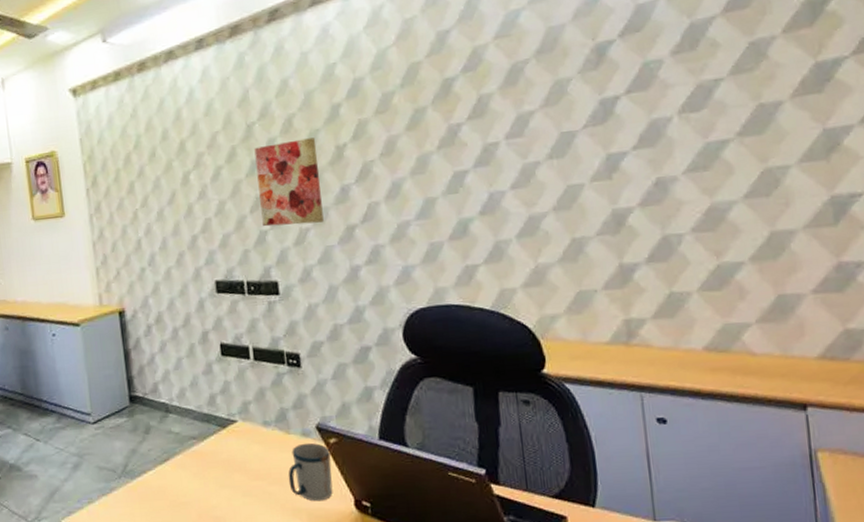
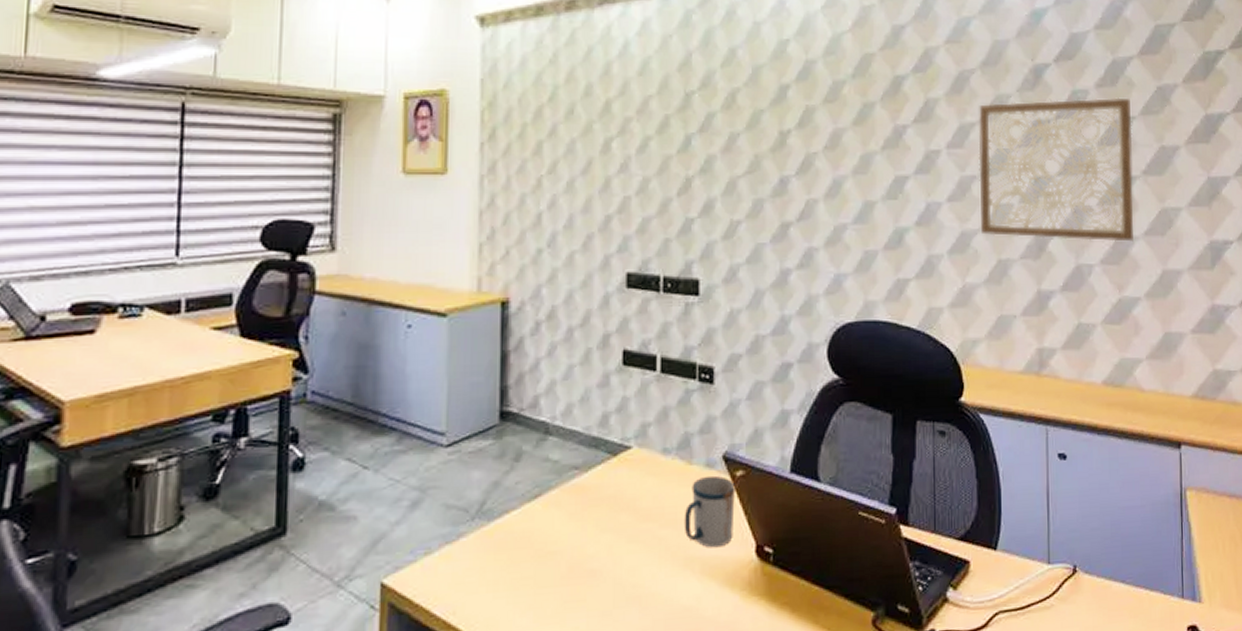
wall art: present [254,137,324,227] -> none [690,118,759,215]
wall art: none [537,59,731,217] -> present [978,97,1134,242]

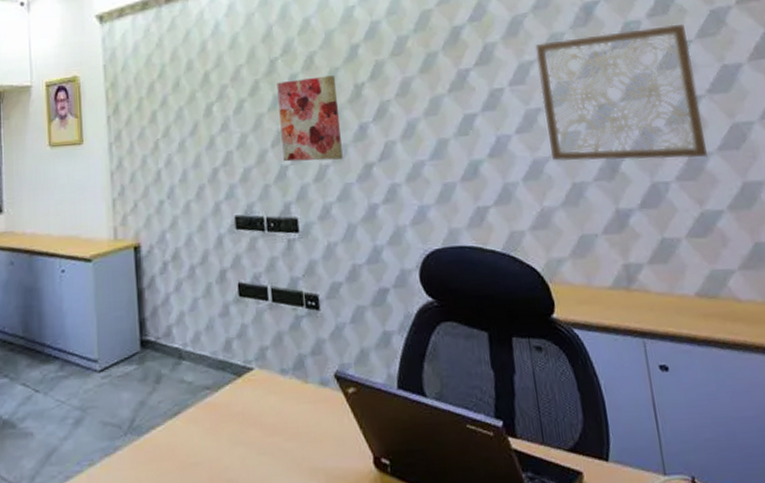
mug: present [684,475,736,548] -> none [305,393,352,460]
wall art: none [690,118,759,215] -> present [276,75,343,162]

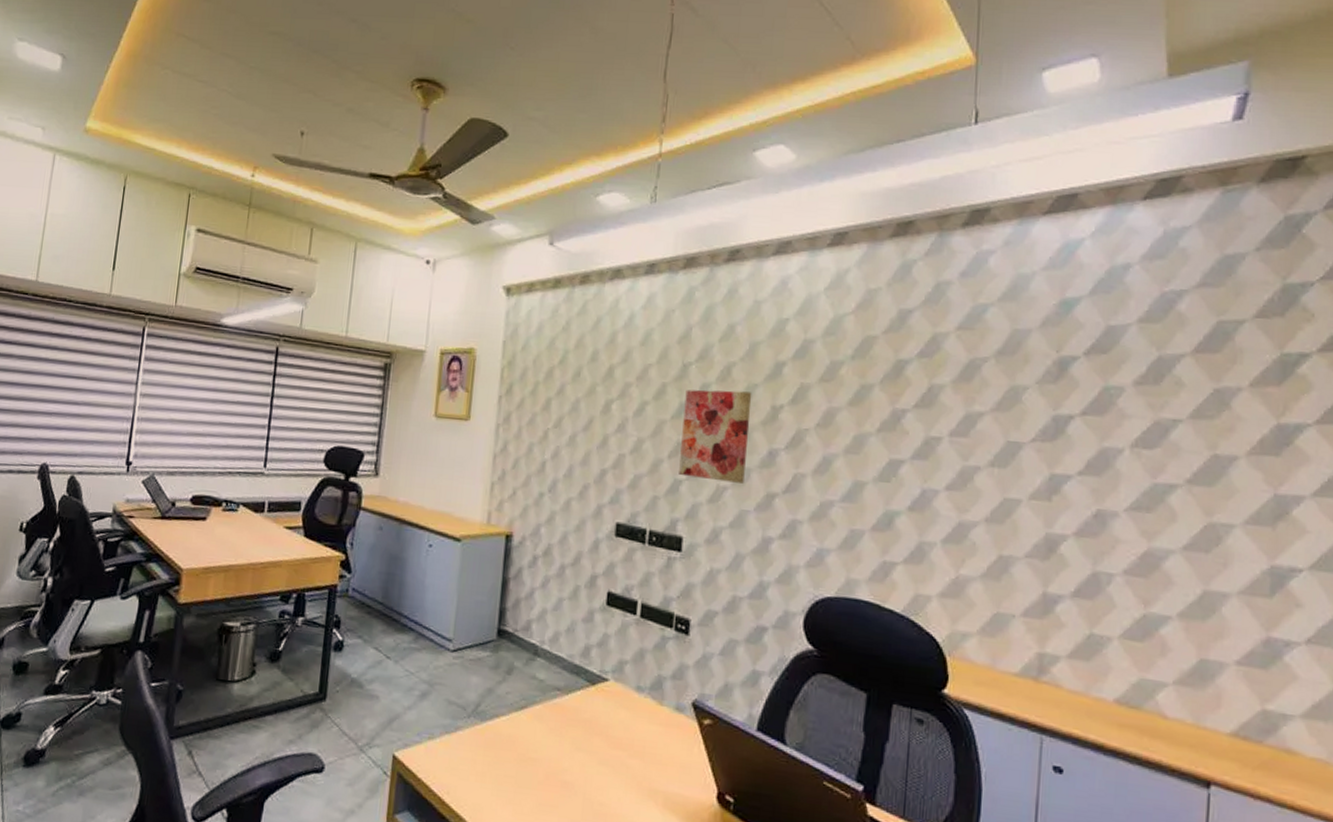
wall art: present [535,23,708,162] -> none [981,393,1178,555]

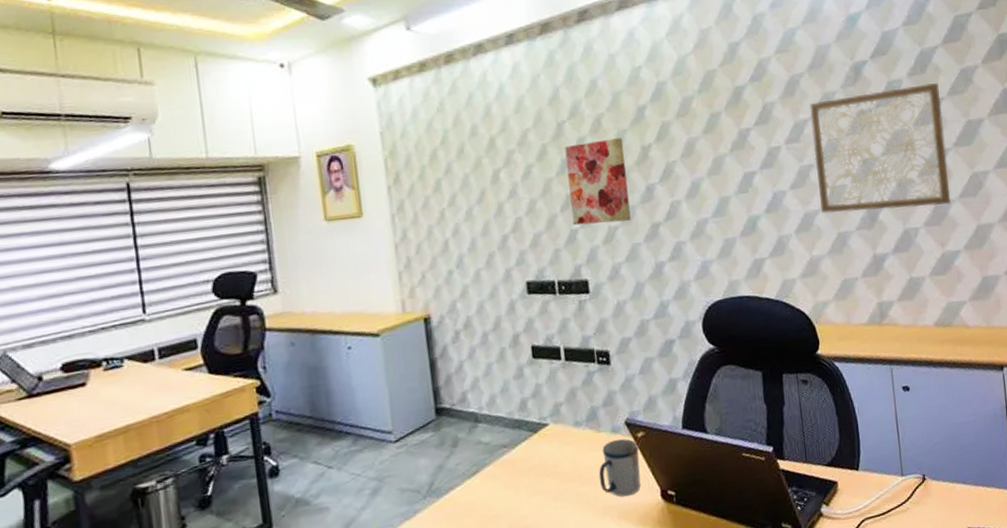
mug: none [650,718,703,787] -> present [598,439,641,497]
wall art: none [981,393,1178,555] -> present [809,82,951,214]

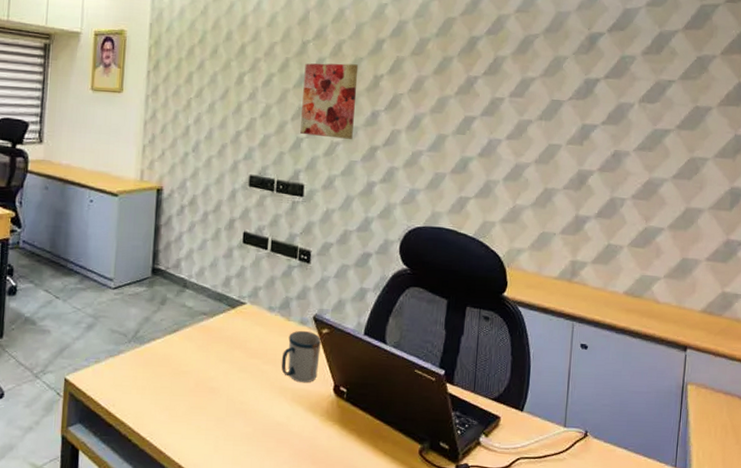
wall art: present [809,82,951,214] -> none [532,61,672,183]

